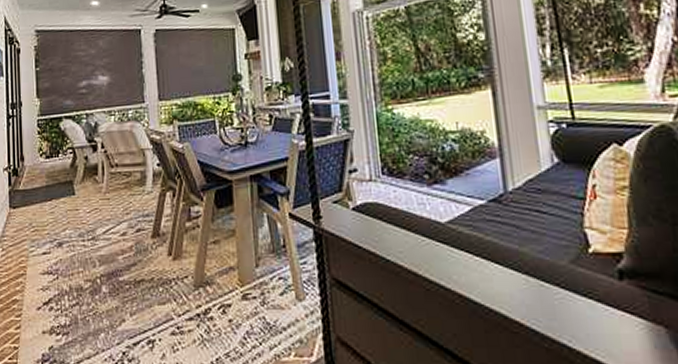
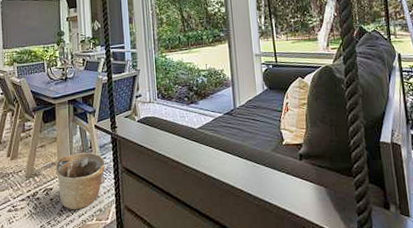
basket: none [235,254,307,339] -> present [55,152,105,210]

